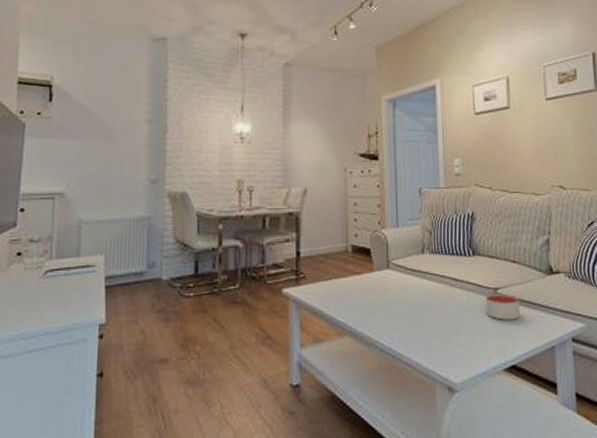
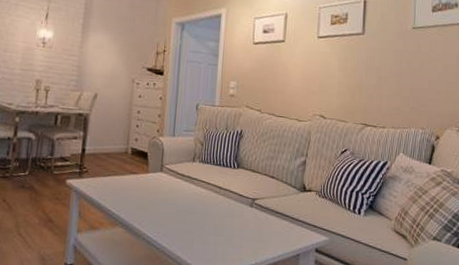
candle: present [485,293,520,320] -> none [243,203,273,228]

